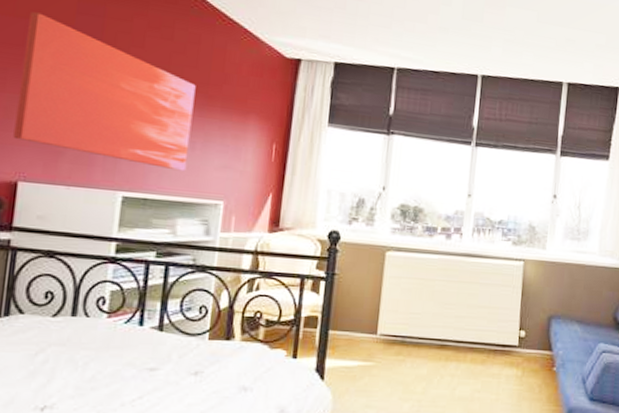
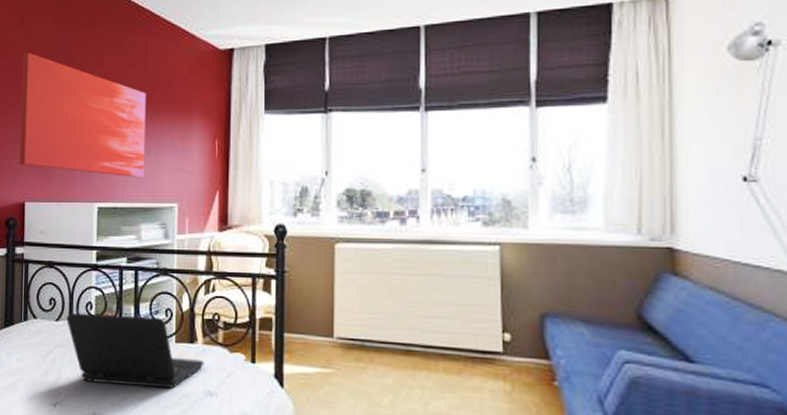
laptop: none [67,308,241,385] -> present [66,312,204,388]

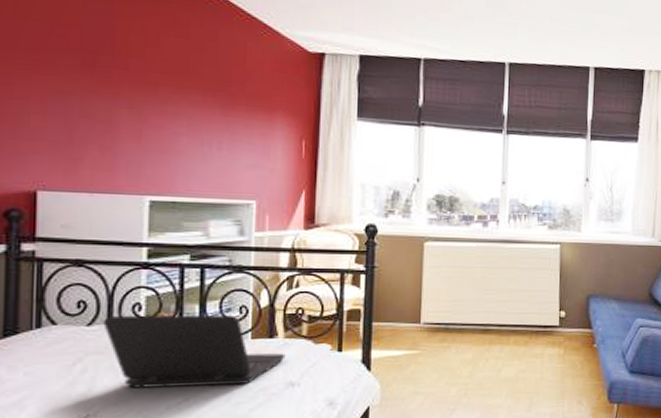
wall art: present [19,52,146,178] -> none [28,13,217,173]

